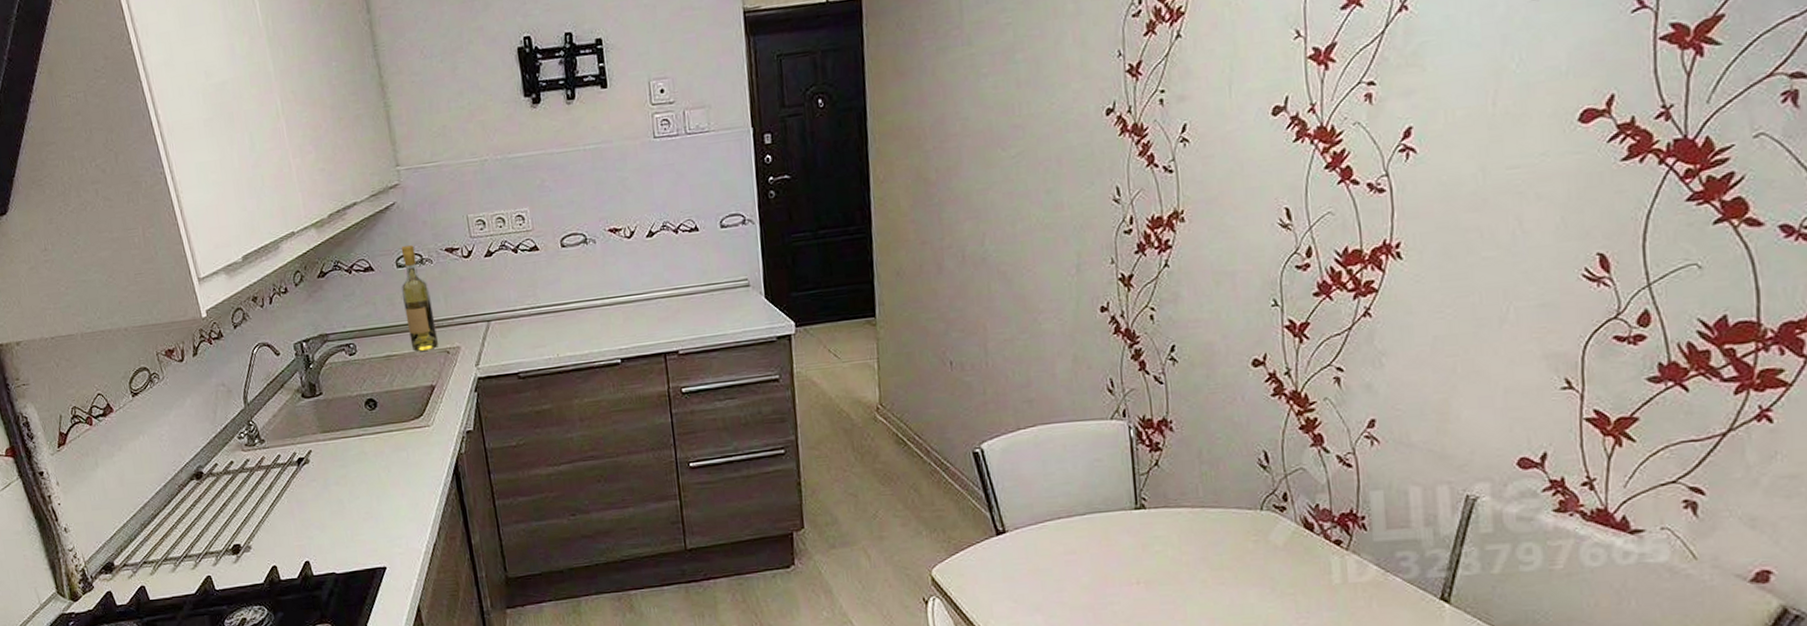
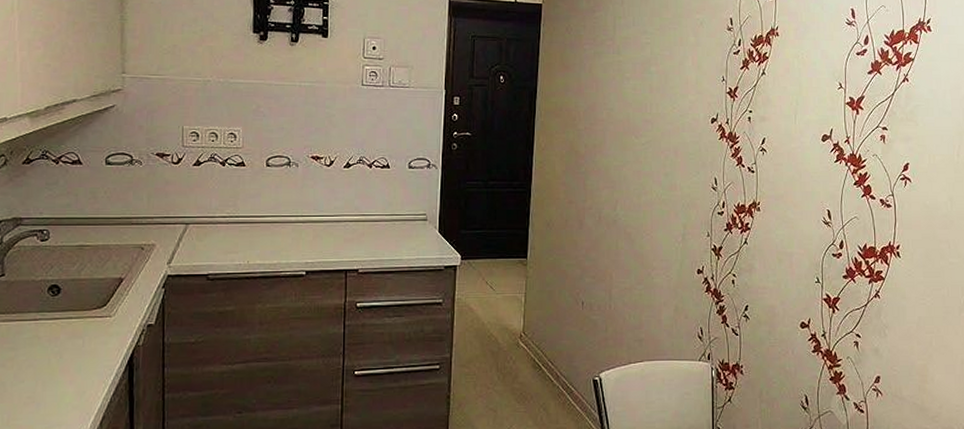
bottle: present [401,244,439,351] -> none [105,145,135,244]

